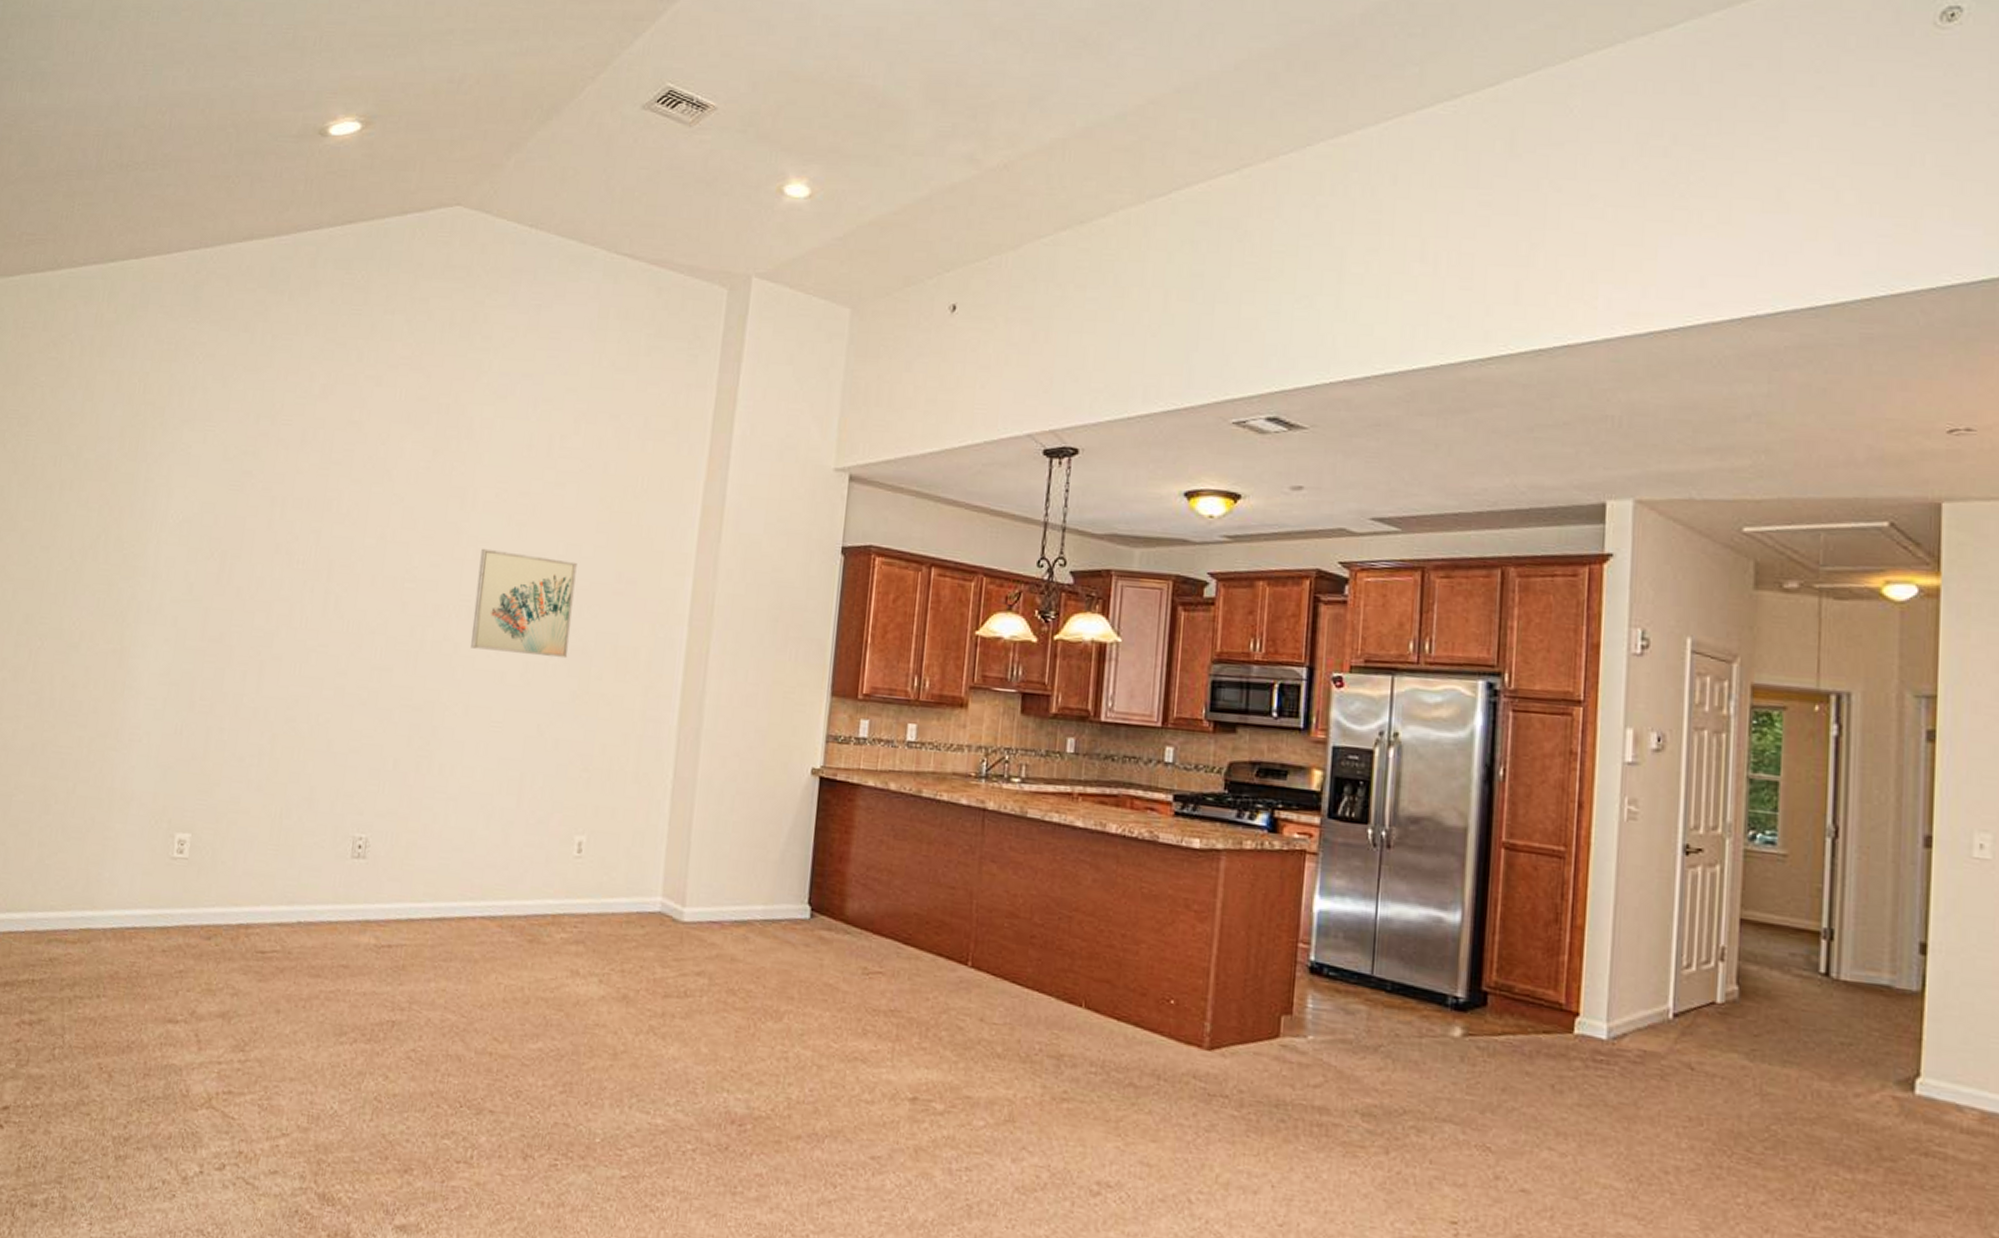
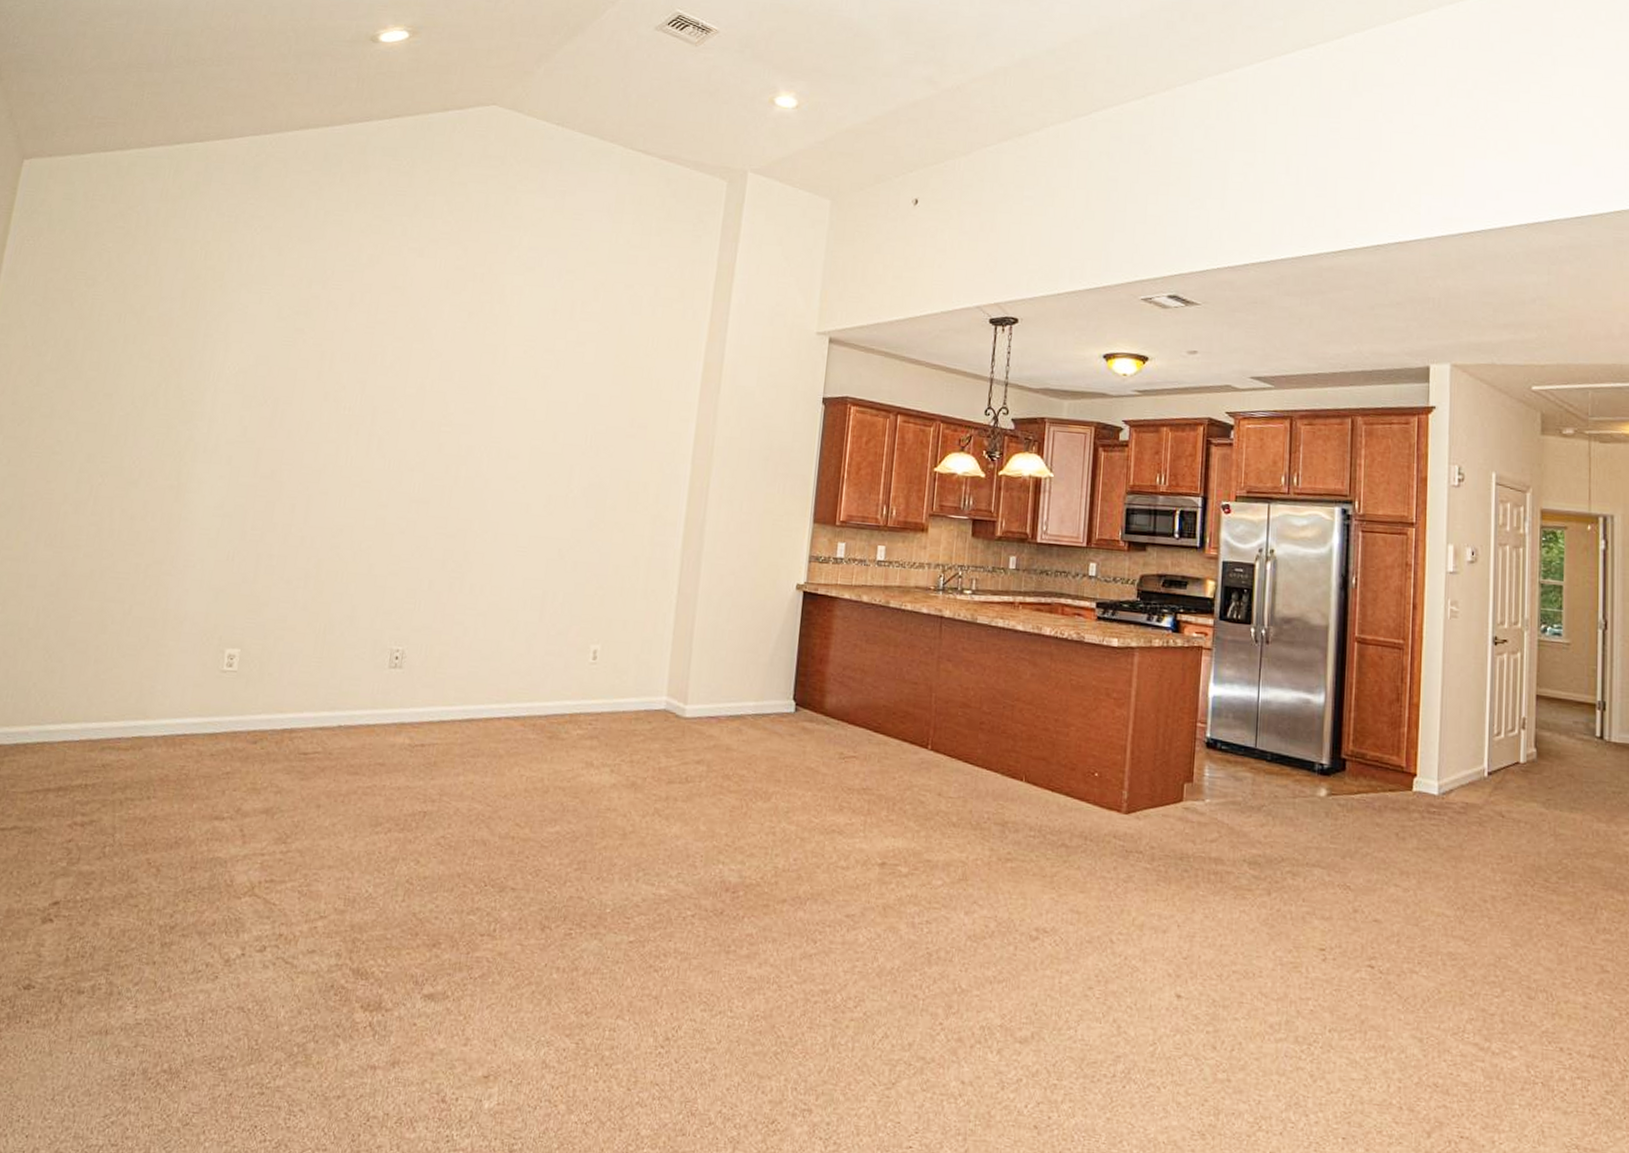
wall art: present [471,548,577,659] -> none [500,397,595,492]

